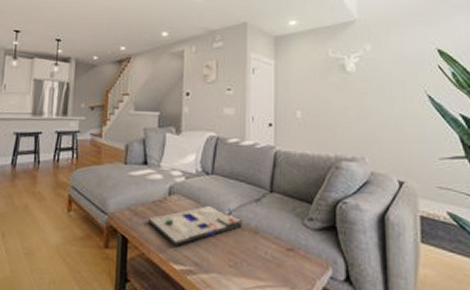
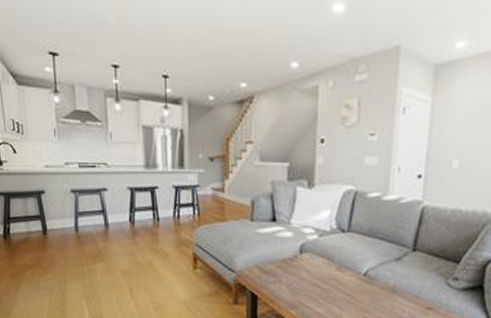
board game: present [148,205,242,246] -> none [278,263,379,303]

